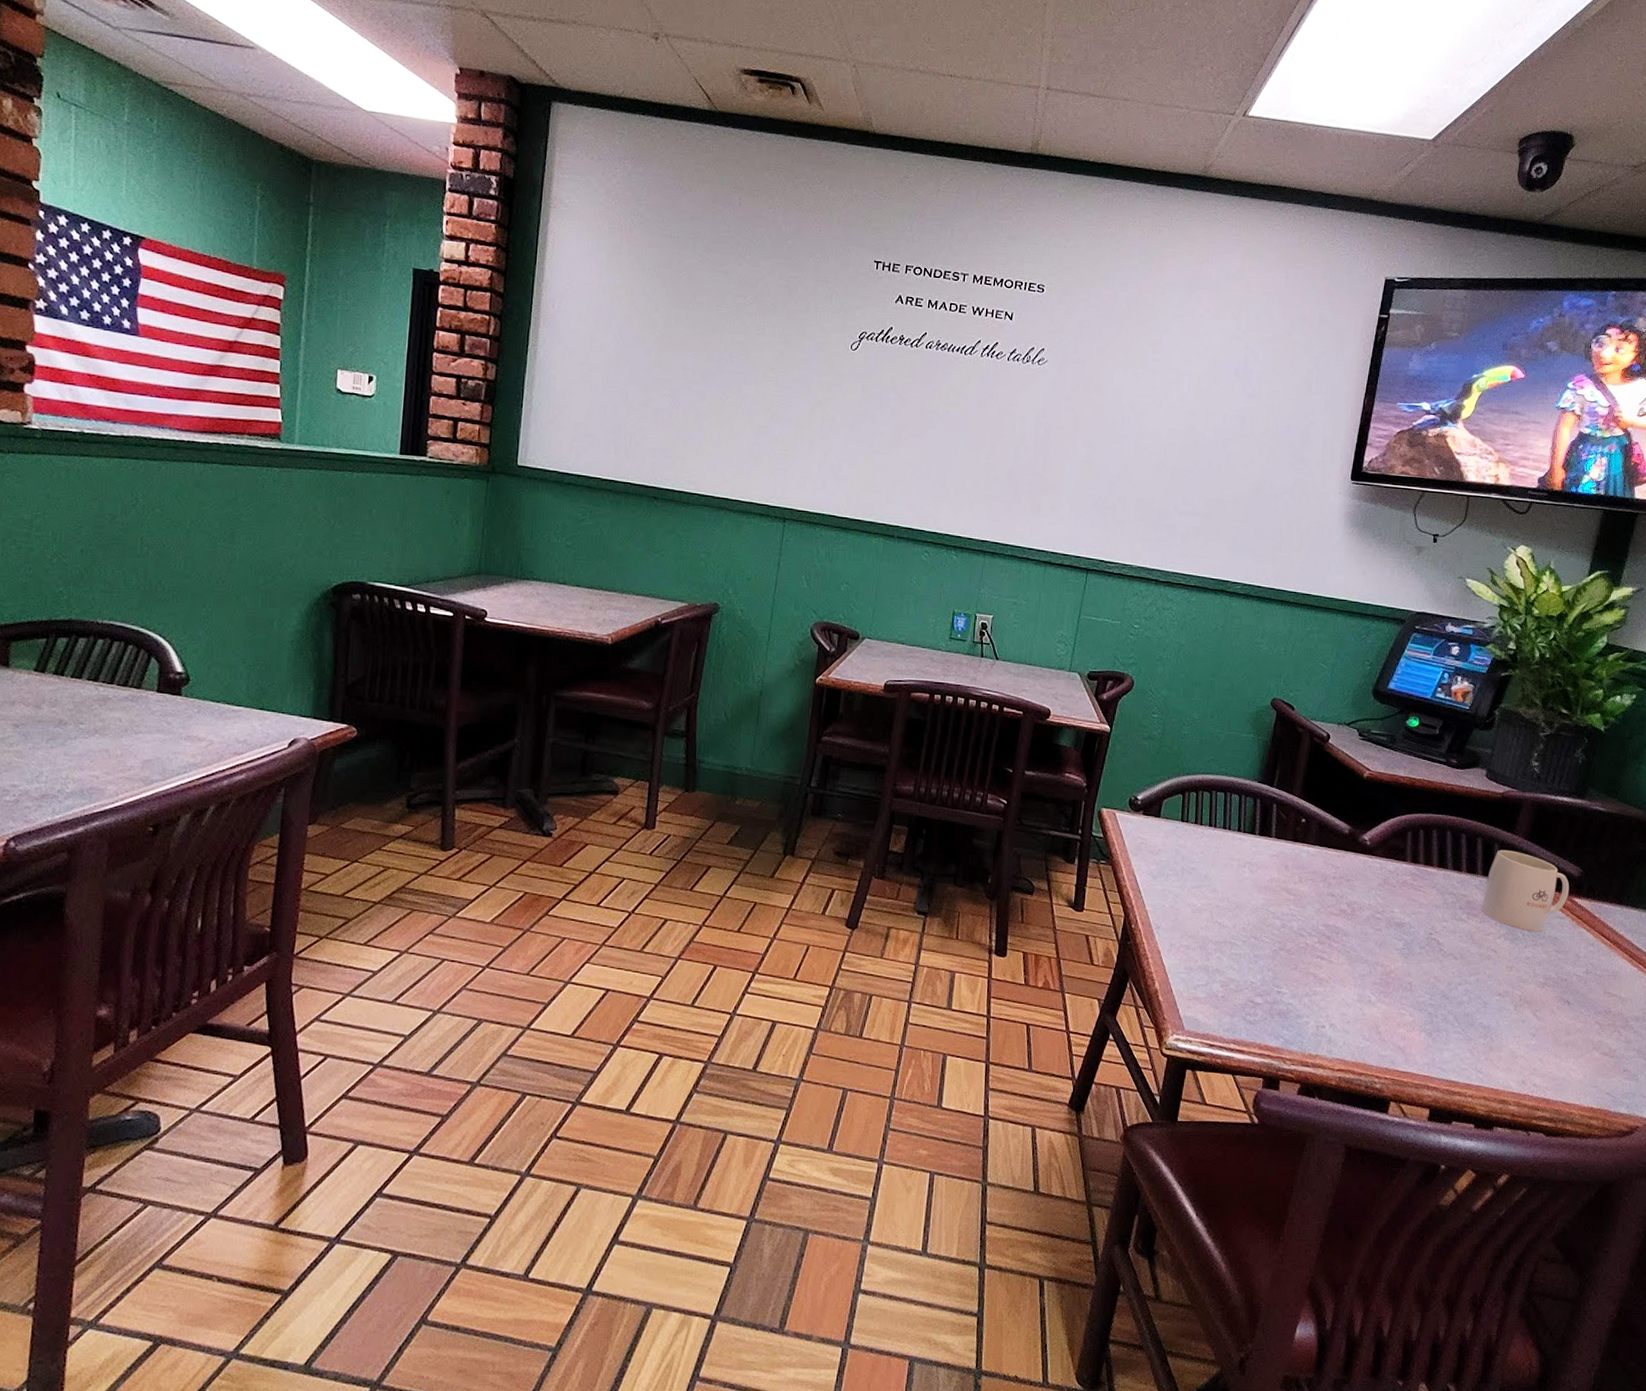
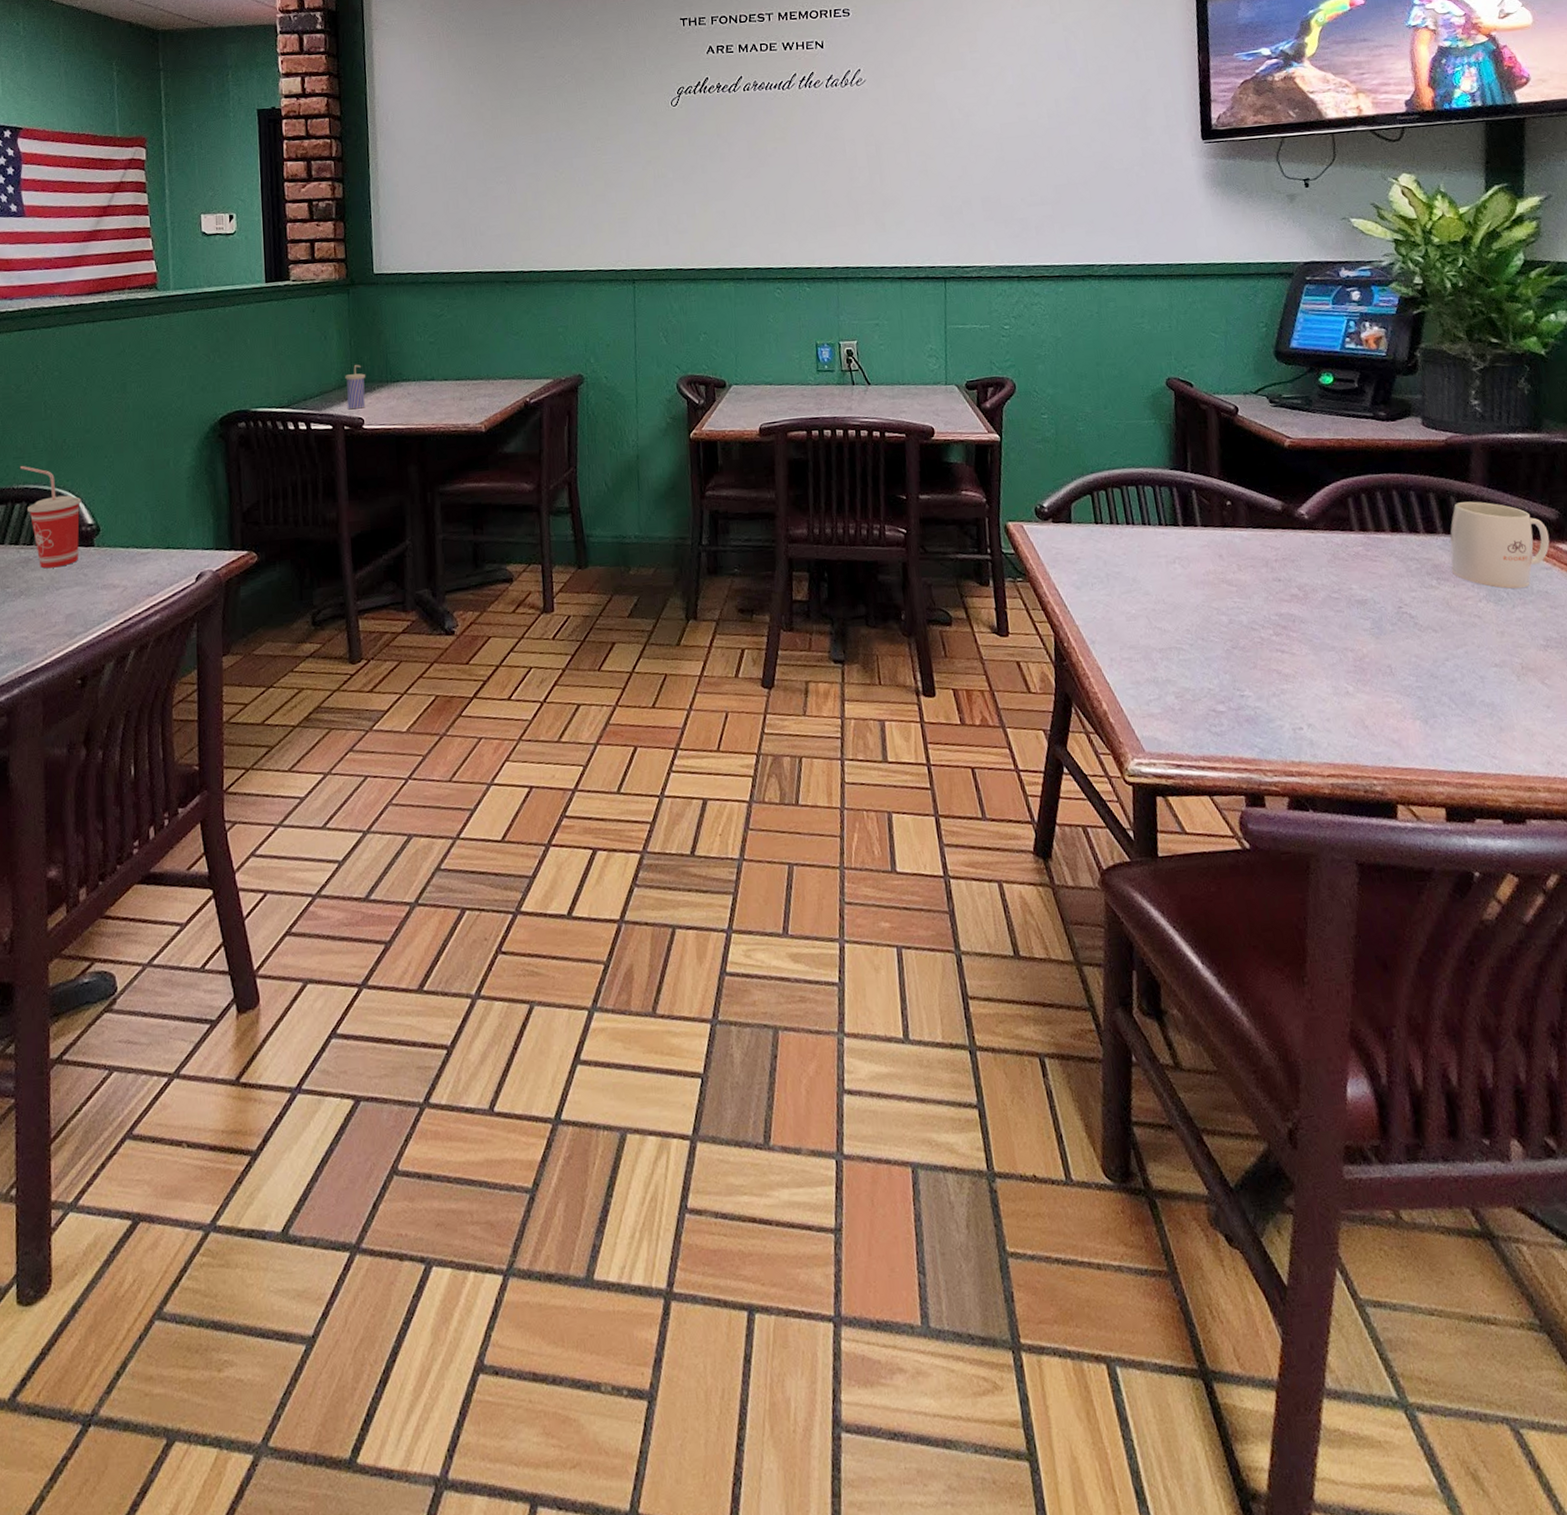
beverage cup: none [106,600,173,711] -> present [19,465,82,569]
beverage cup: none [471,555,496,601] -> present [345,365,366,410]

